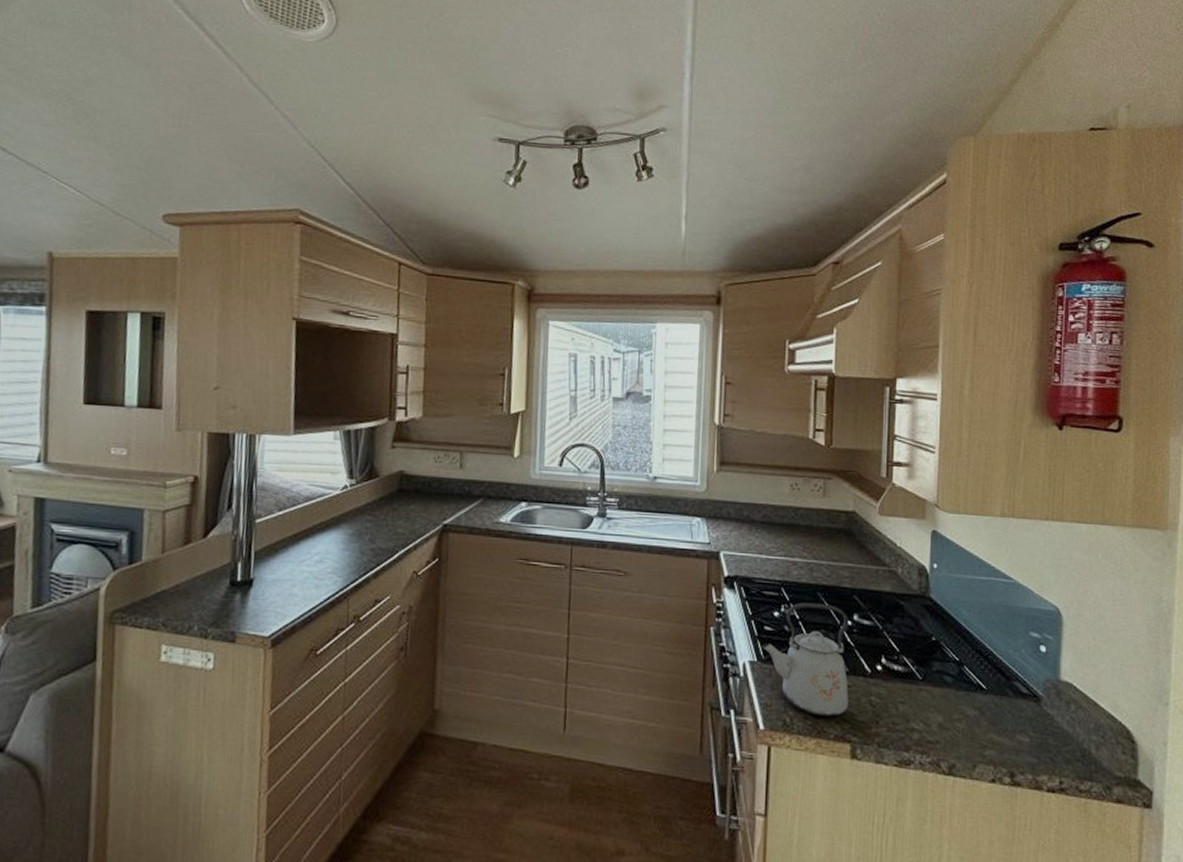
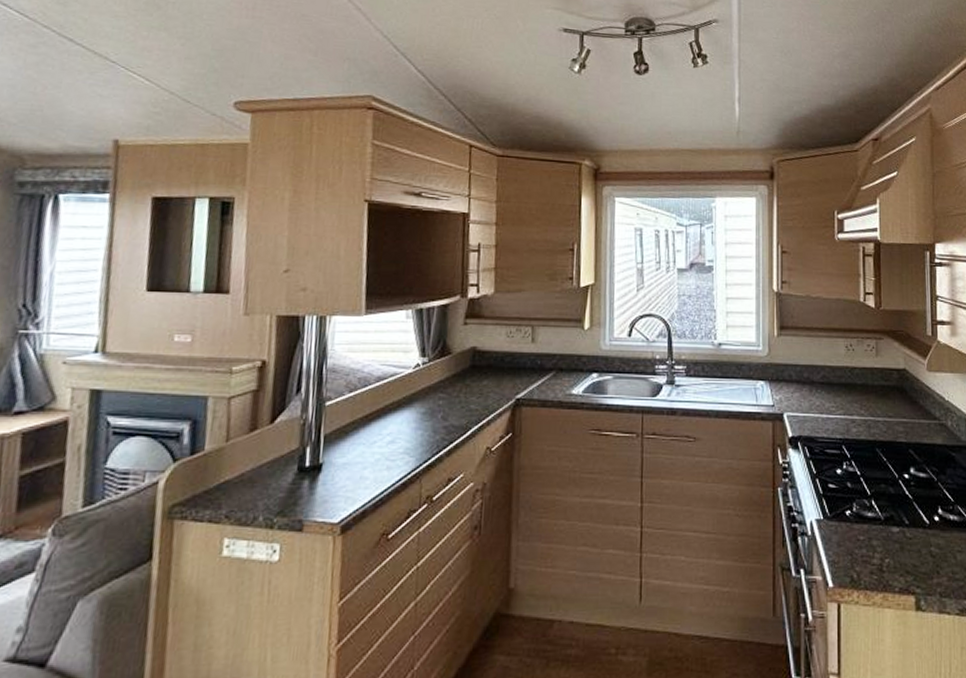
kettle: present [761,602,849,717] -> none [827,459,910,570]

